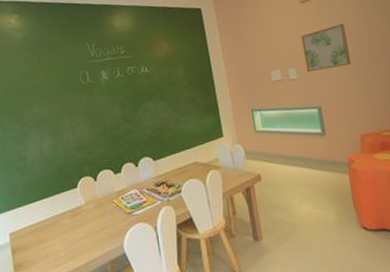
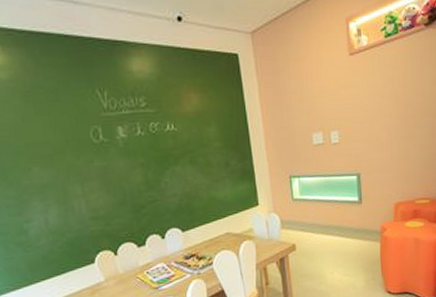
wall art: present [301,23,352,72] -> none [347,82,395,136]

